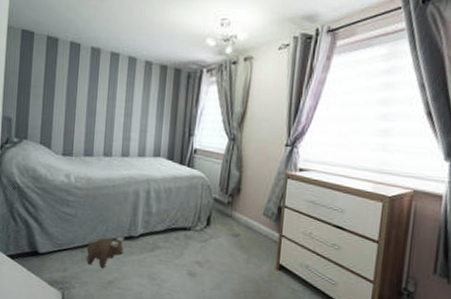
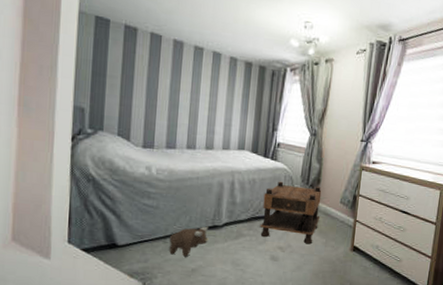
nightstand: none [176,190,243,260] -> present [260,181,322,244]

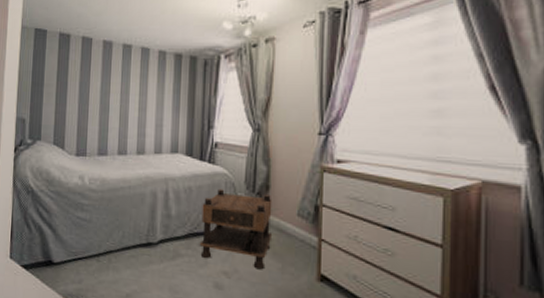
plush toy: present [169,226,208,257] -> none [102,243,143,279]

